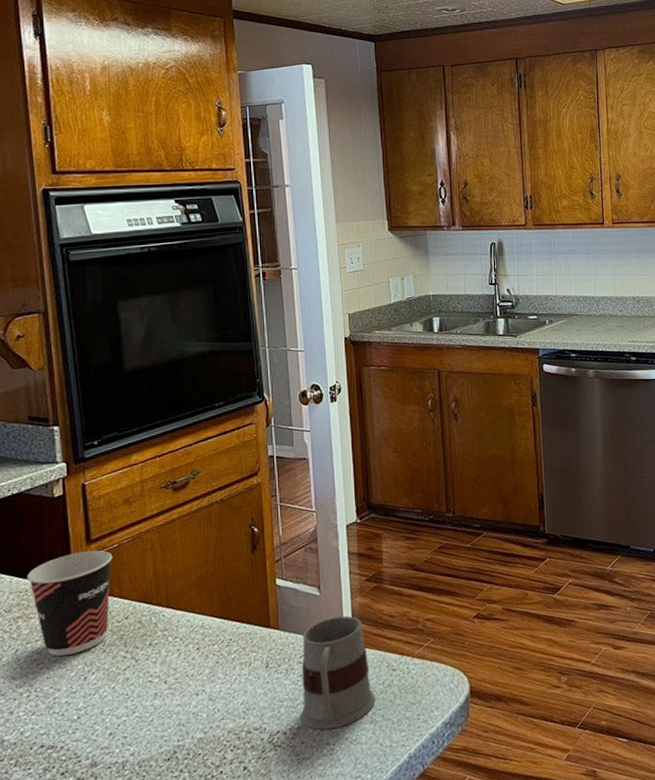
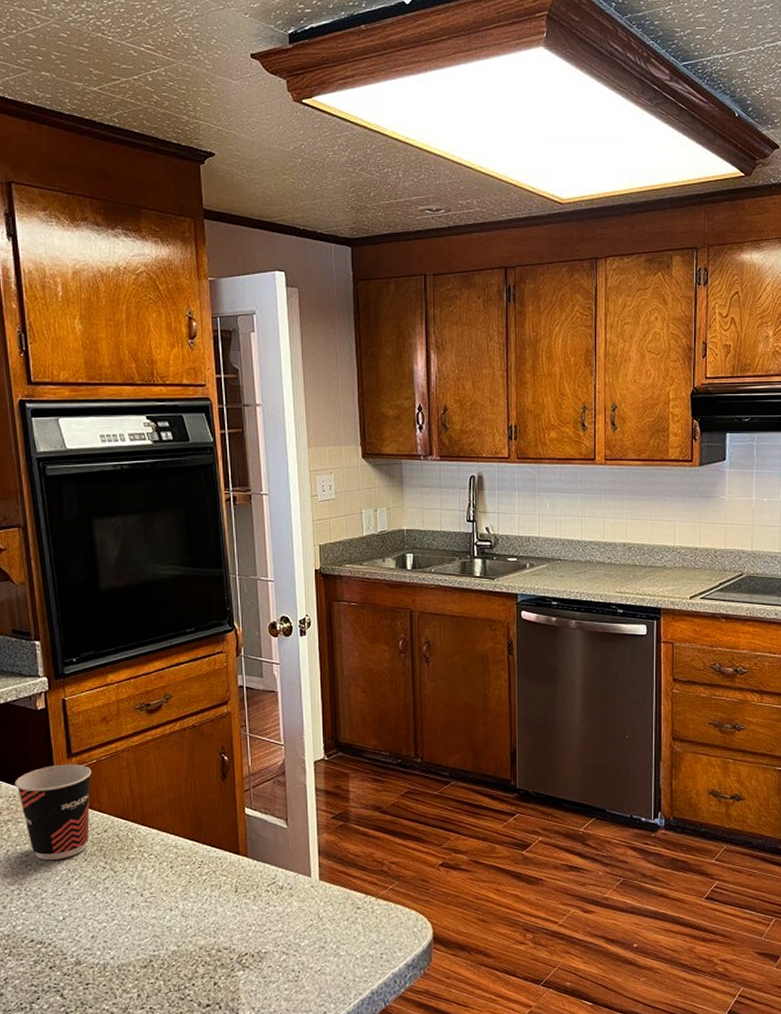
mug: present [300,615,376,730] -> none [267,850,340,957]

